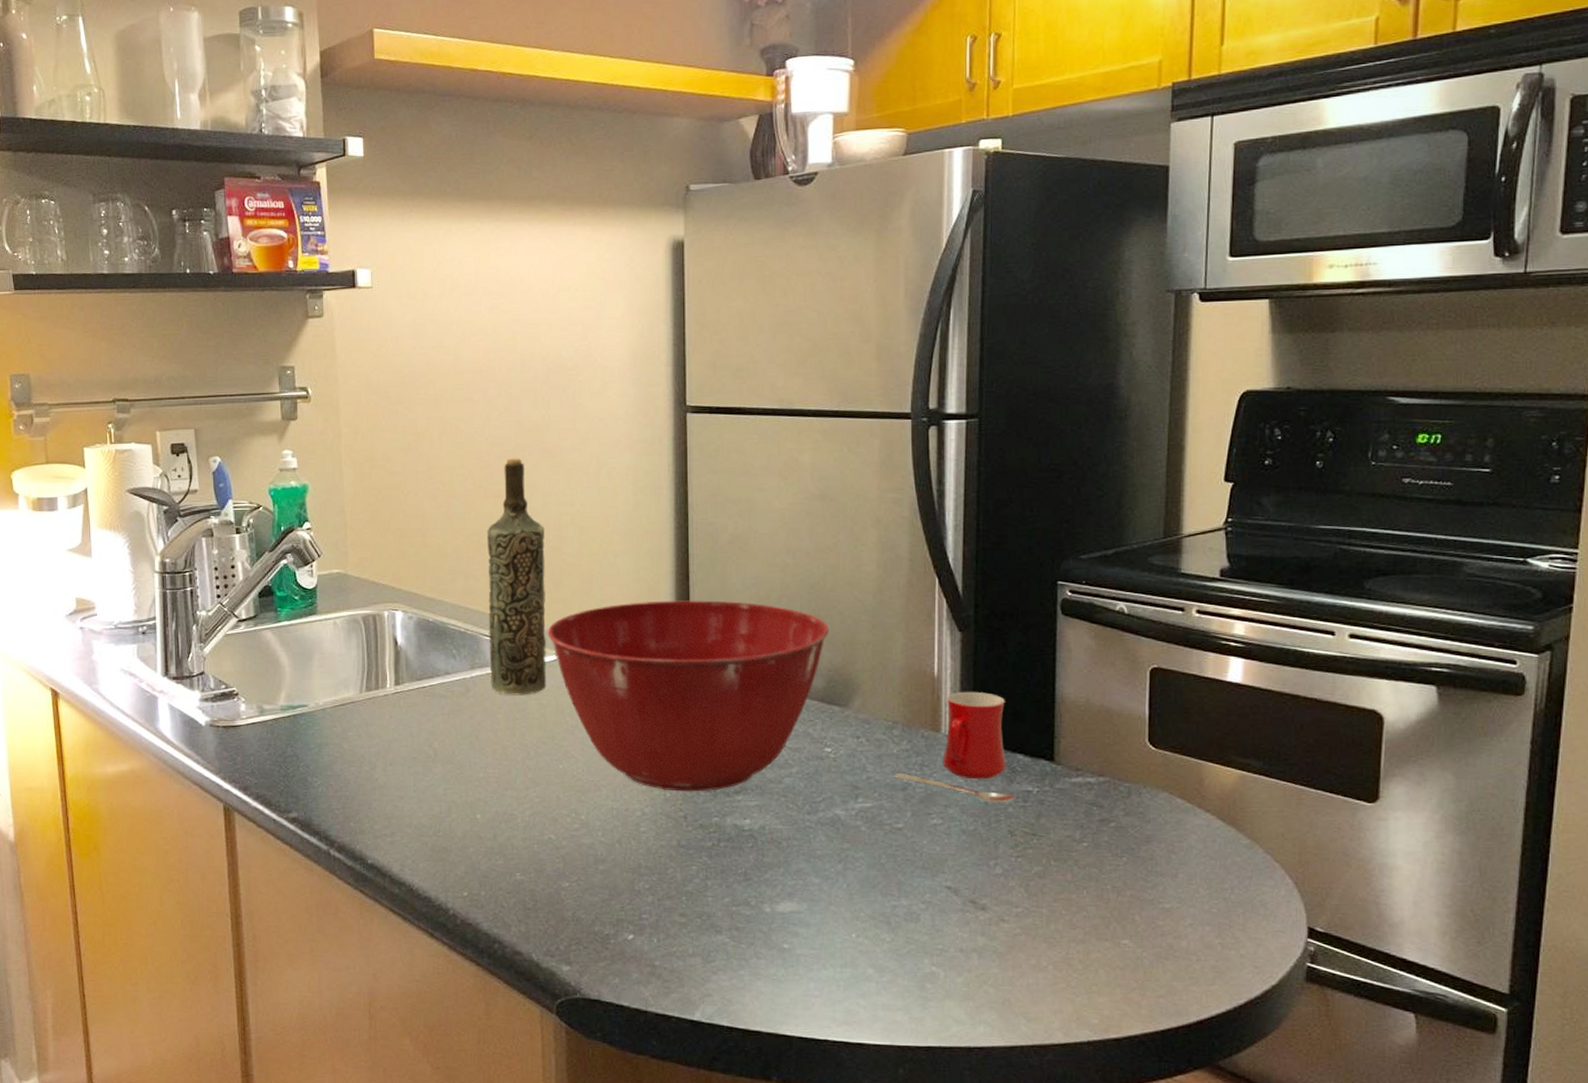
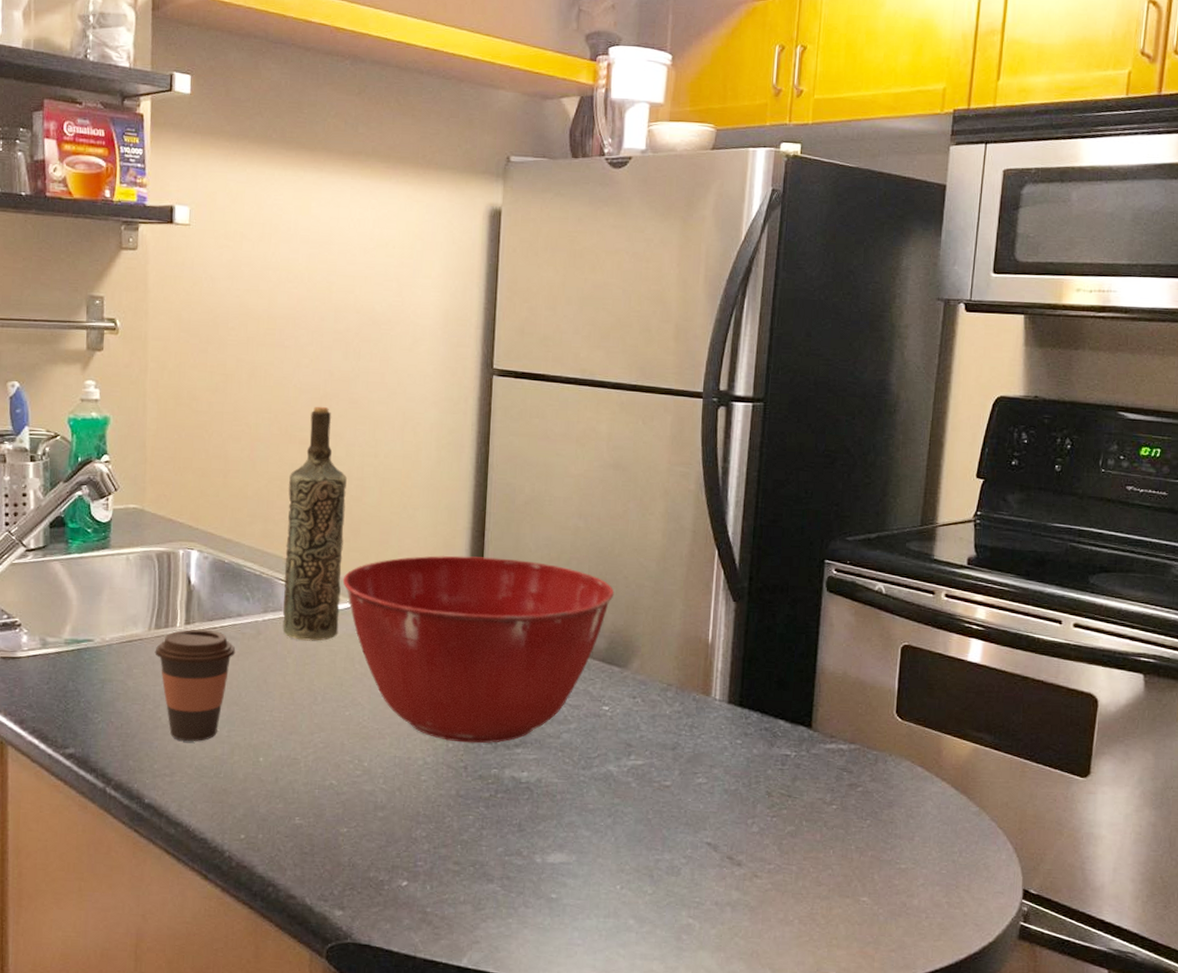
coffee cup: none [367,689,446,801] -> present [154,629,236,741]
mug: present [894,691,1015,803] -> none [665,658,775,765]

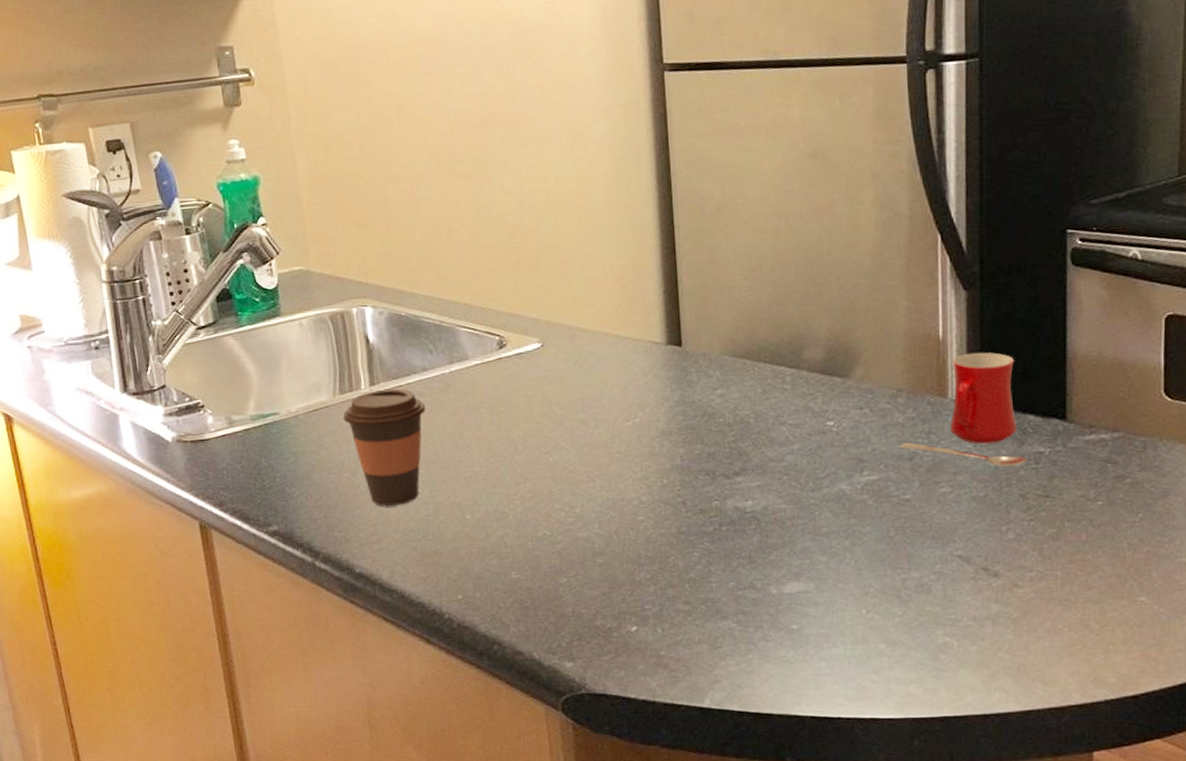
bottle: present [282,406,347,641] -> none [456,132,531,389]
mixing bowl: present [342,555,615,744] -> none [528,273,827,477]
mug: none [665,658,775,765] -> present [900,352,1027,467]

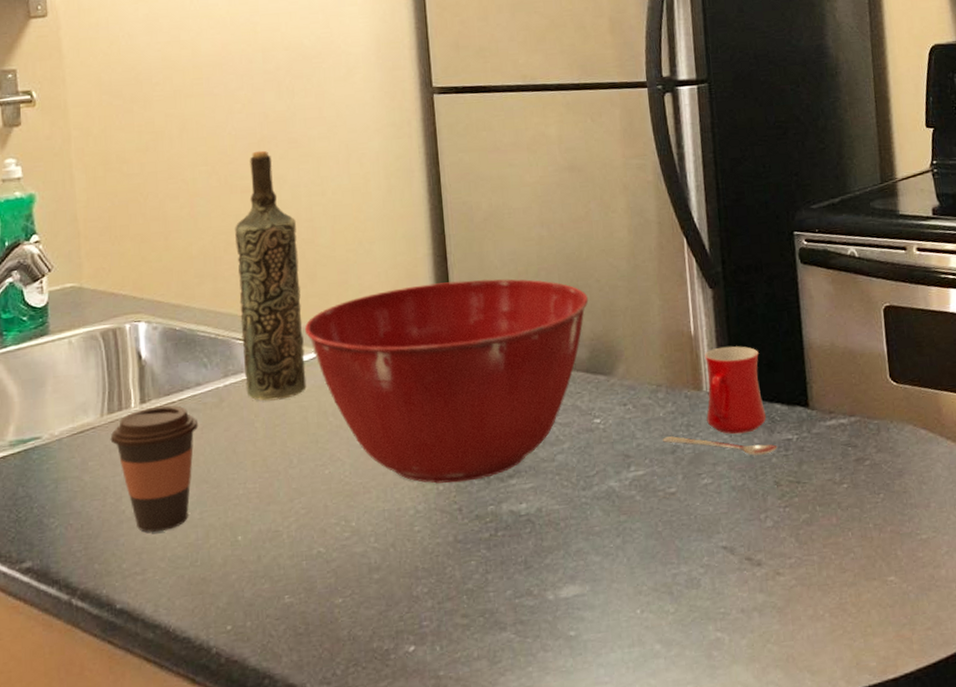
bottle: none [456,132,531,389] -> present [235,150,307,401]
mixing bowl: none [528,273,827,477] -> present [304,279,589,484]

